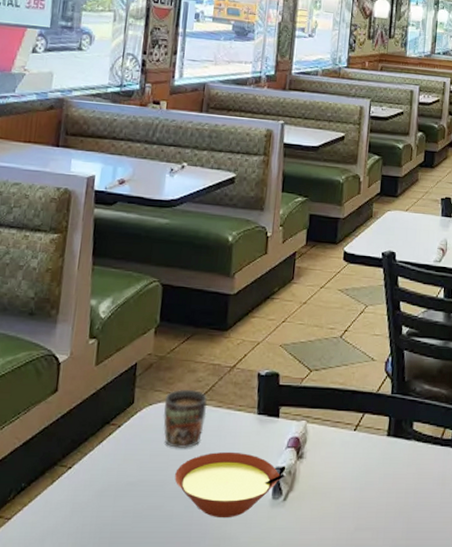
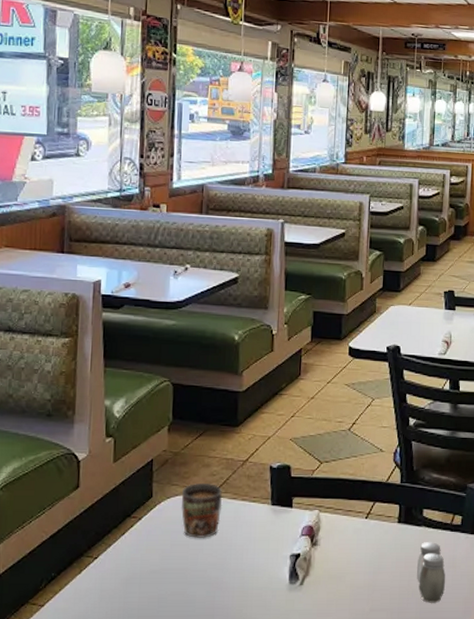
soup bowl: present [175,451,287,518] -> none [195,540,302,602]
salt and pepper shaker: none [404,457,435,522] -> present [416,542,446,603]

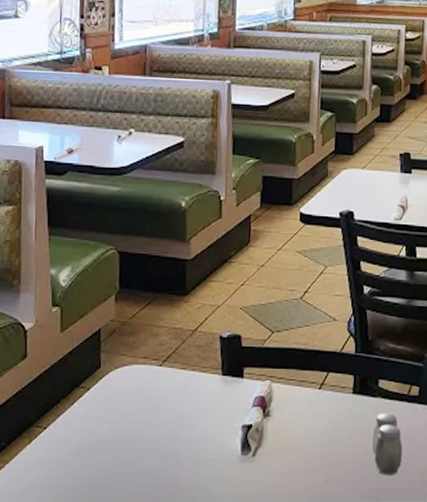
mug: present [181,483,223,539] -> none [129,352,172,410]

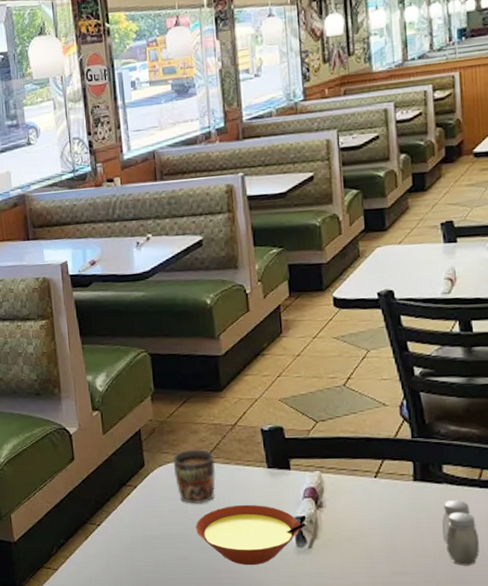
mug: none [129,352,172,410] -> present [172,449,216,504]
soup bowl: none [146,411,254,473] -> present [196,504,308,566]

